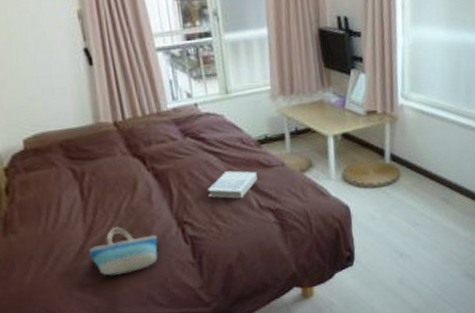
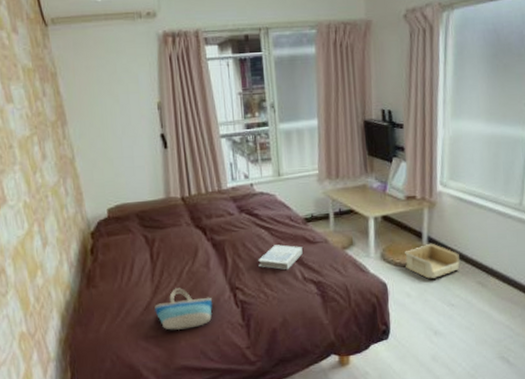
storage bin: none [366,160,424,199] -> present [404,243,460,279]

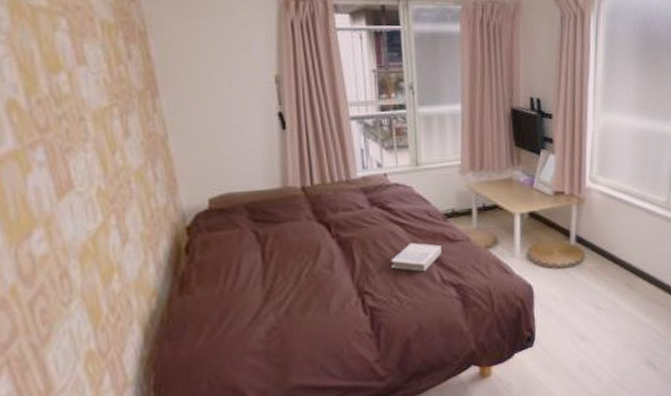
tote bag: present [154,288,213,330] -> none [265,293,337,343]
storage bin: present [404,243,460,279] -> none [551,242,608,280]

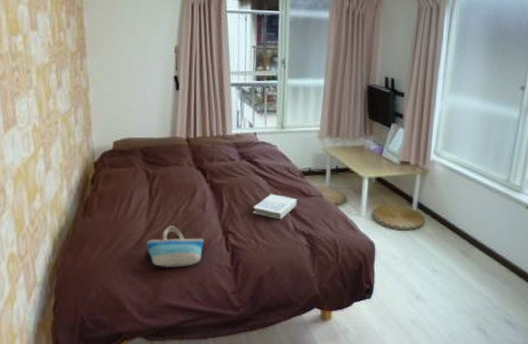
tote bag: none [265,293,337,343] -> present [146,226,205,267]

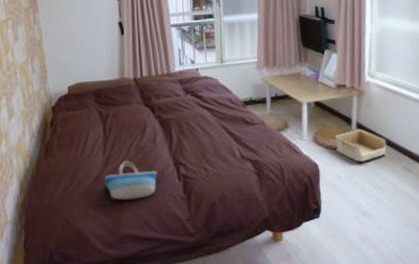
hardback book: present [253,194,298,220] -> none [200,124,242,149]
storage bin: none [393,208,446,243] -> present [334,128,387,162]

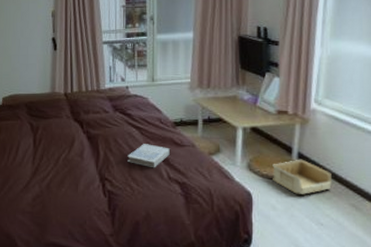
tote bag: present [104,161,158,200] -> none [33,172,84,210]
hardback book: none [200,124,242,149] -> present [127,144,171,168]

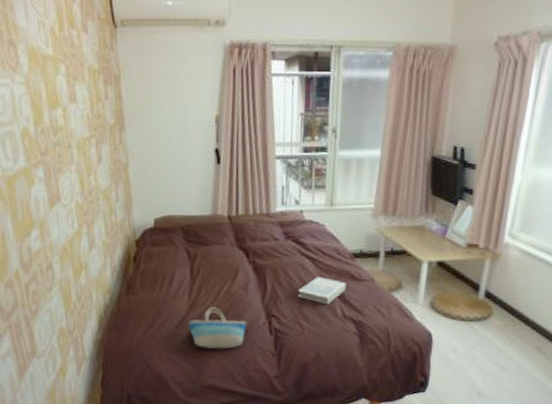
tote bag: none [33,172,84,210] -> present [188,307,247,349]
storage bin: present [271,159,332,195] -> none [456,297,519,336]

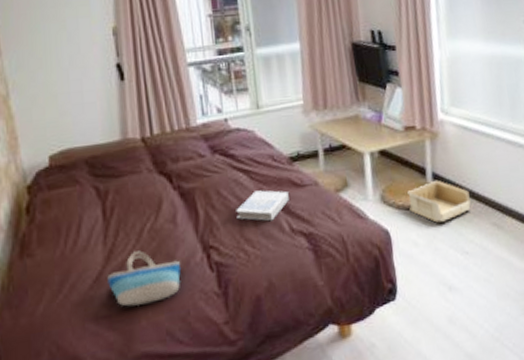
storage bin: none [456,297,519,336] -> present [406,179,471,223]

